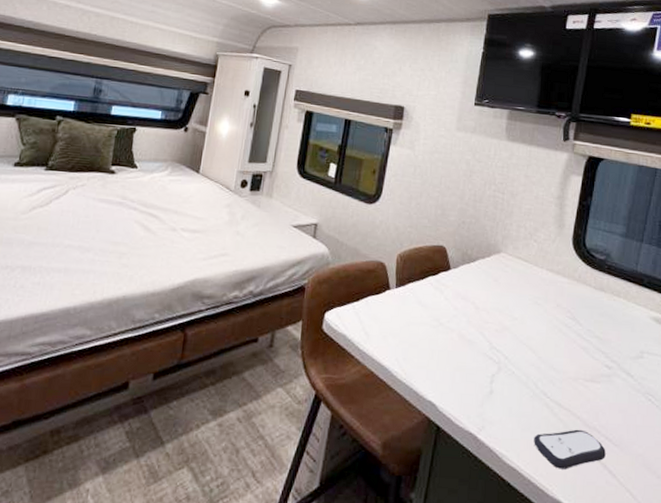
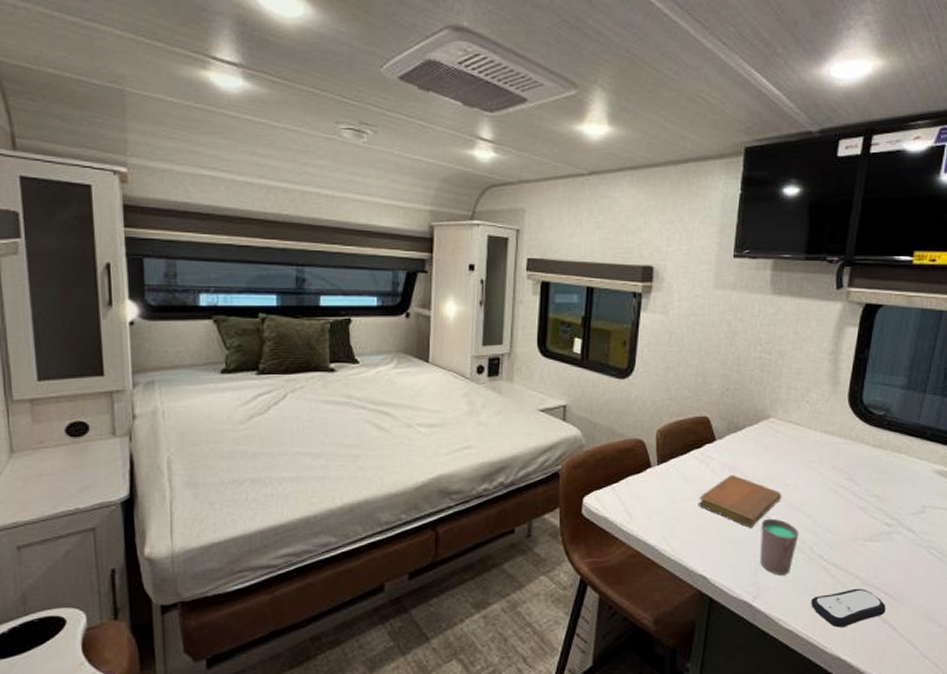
notebook: none [431,303,509,358] -> present [698,475,781,528]
cup: none [486,349,525,409] -> present [760,518,799,576]

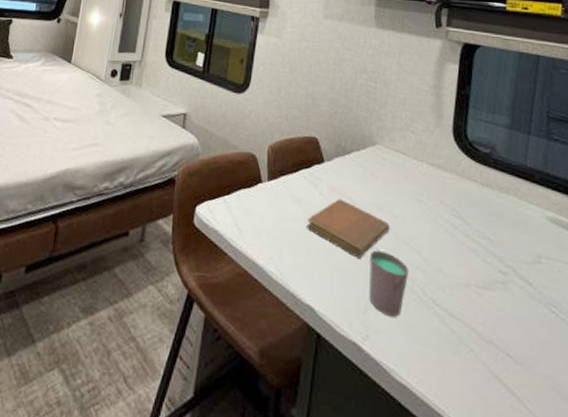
remote control: present [811,588,886,628] -> none [425,343,507,390]

